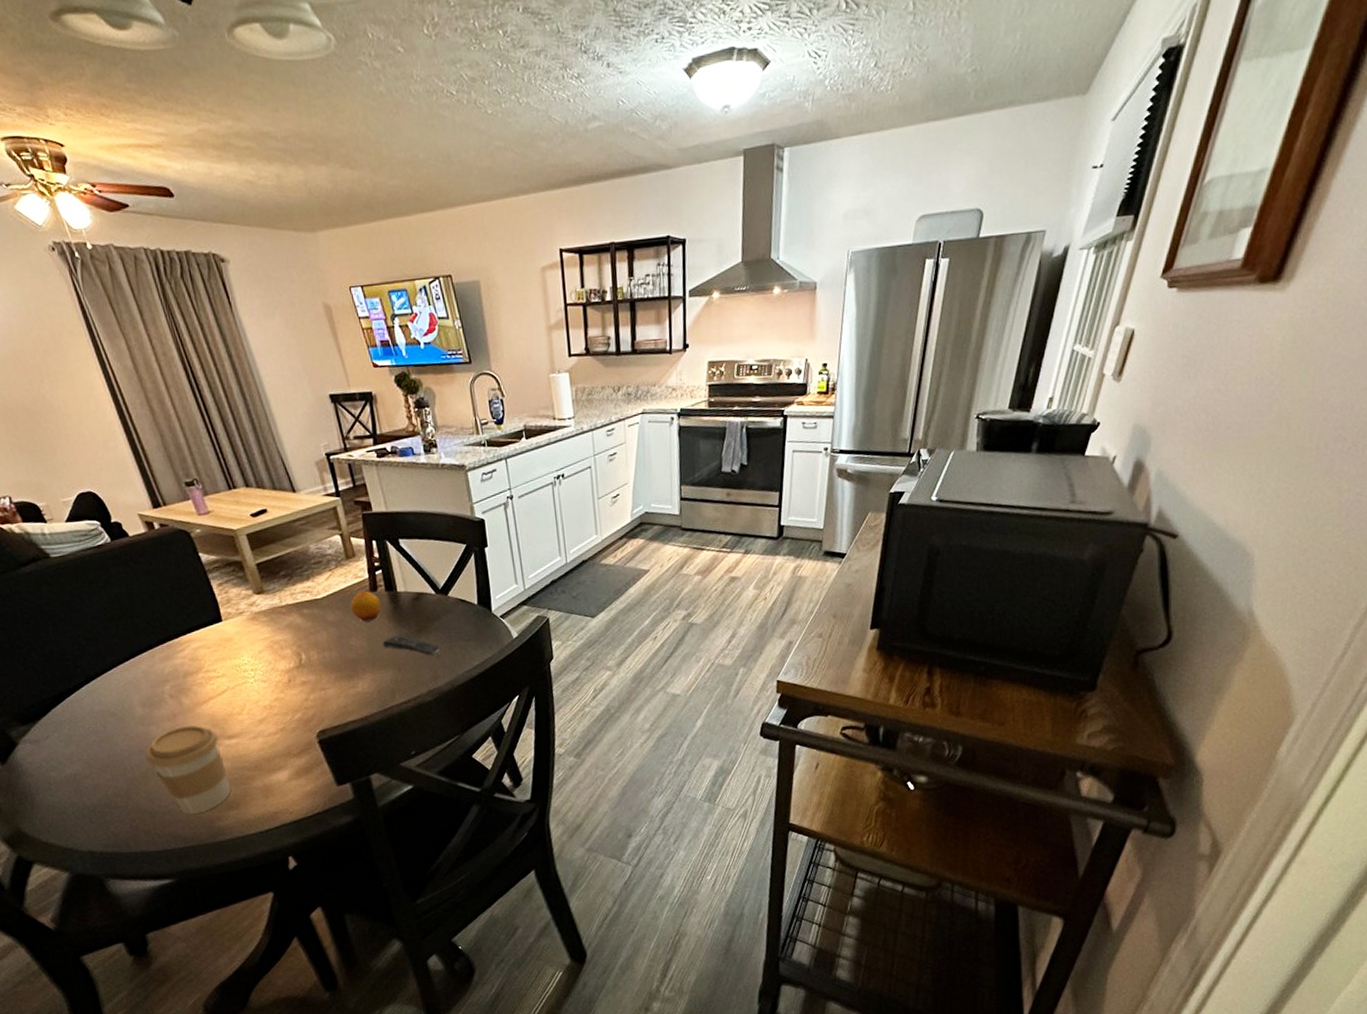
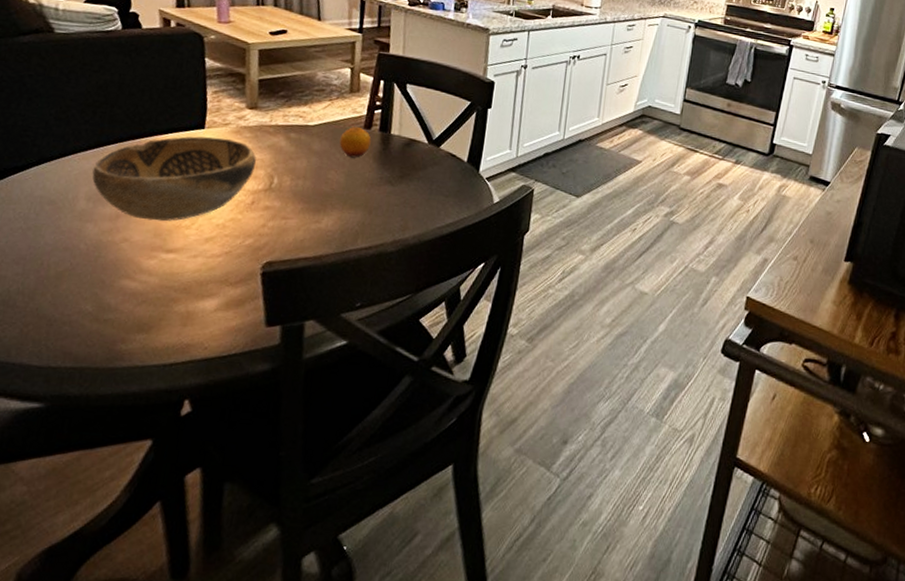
decorative bowl: none [136,626,281,714] -> present [92,136,256,222]
coffee cup: present [146,725,231,814] -> none [68,229,157,330]
remote control: present [382,635,440,656] -> none [360,177,417,206]

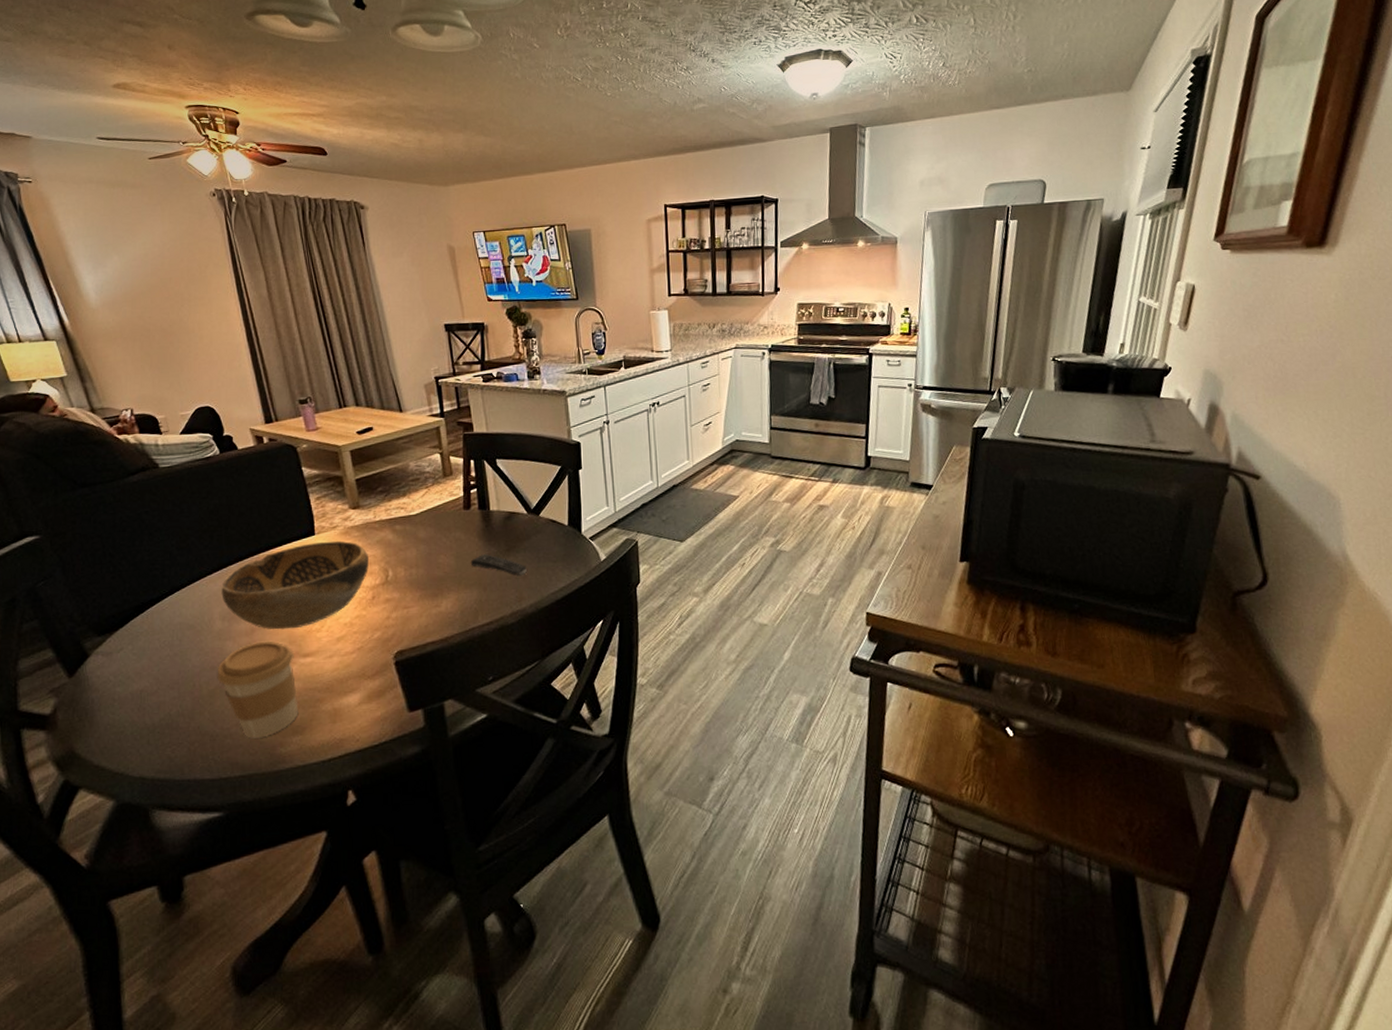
coffee cup: none [68,229,157,330] -> present [217,641,299,738]
fruit: present [339,126,371,158] -> none [443,508,473,540]
remote control: none [360,177,417,206] -> present [470,554,527,576]

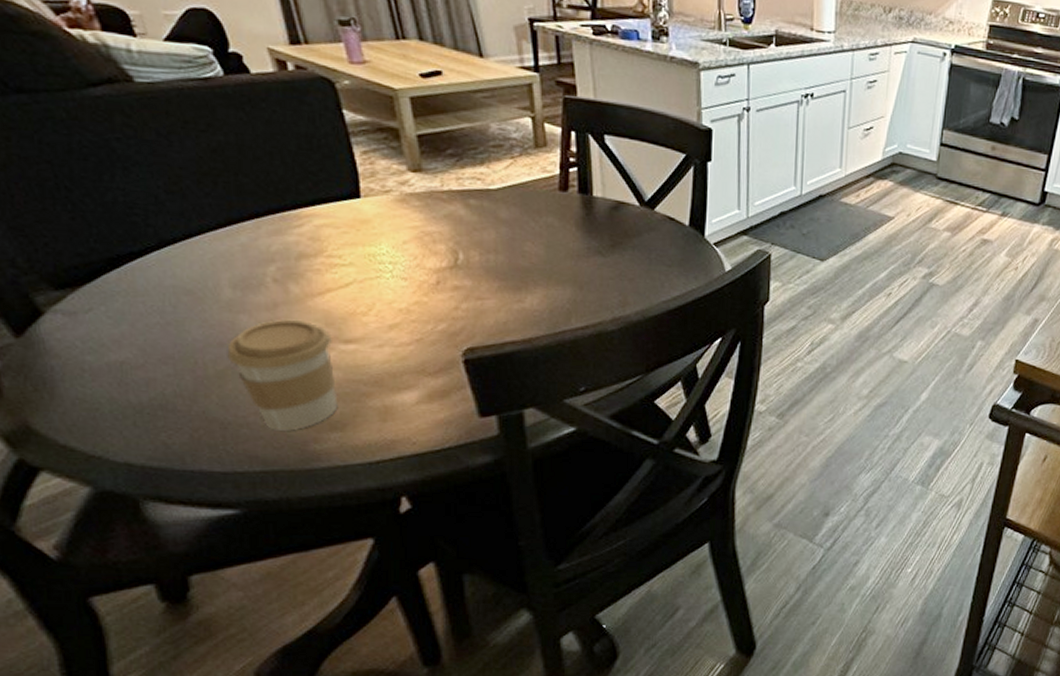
decorative bowl: present [221,540,369,630] -> none [231,207,432,309]
remote control: present [470,554,527,576] -> none [564,247,634,278]

